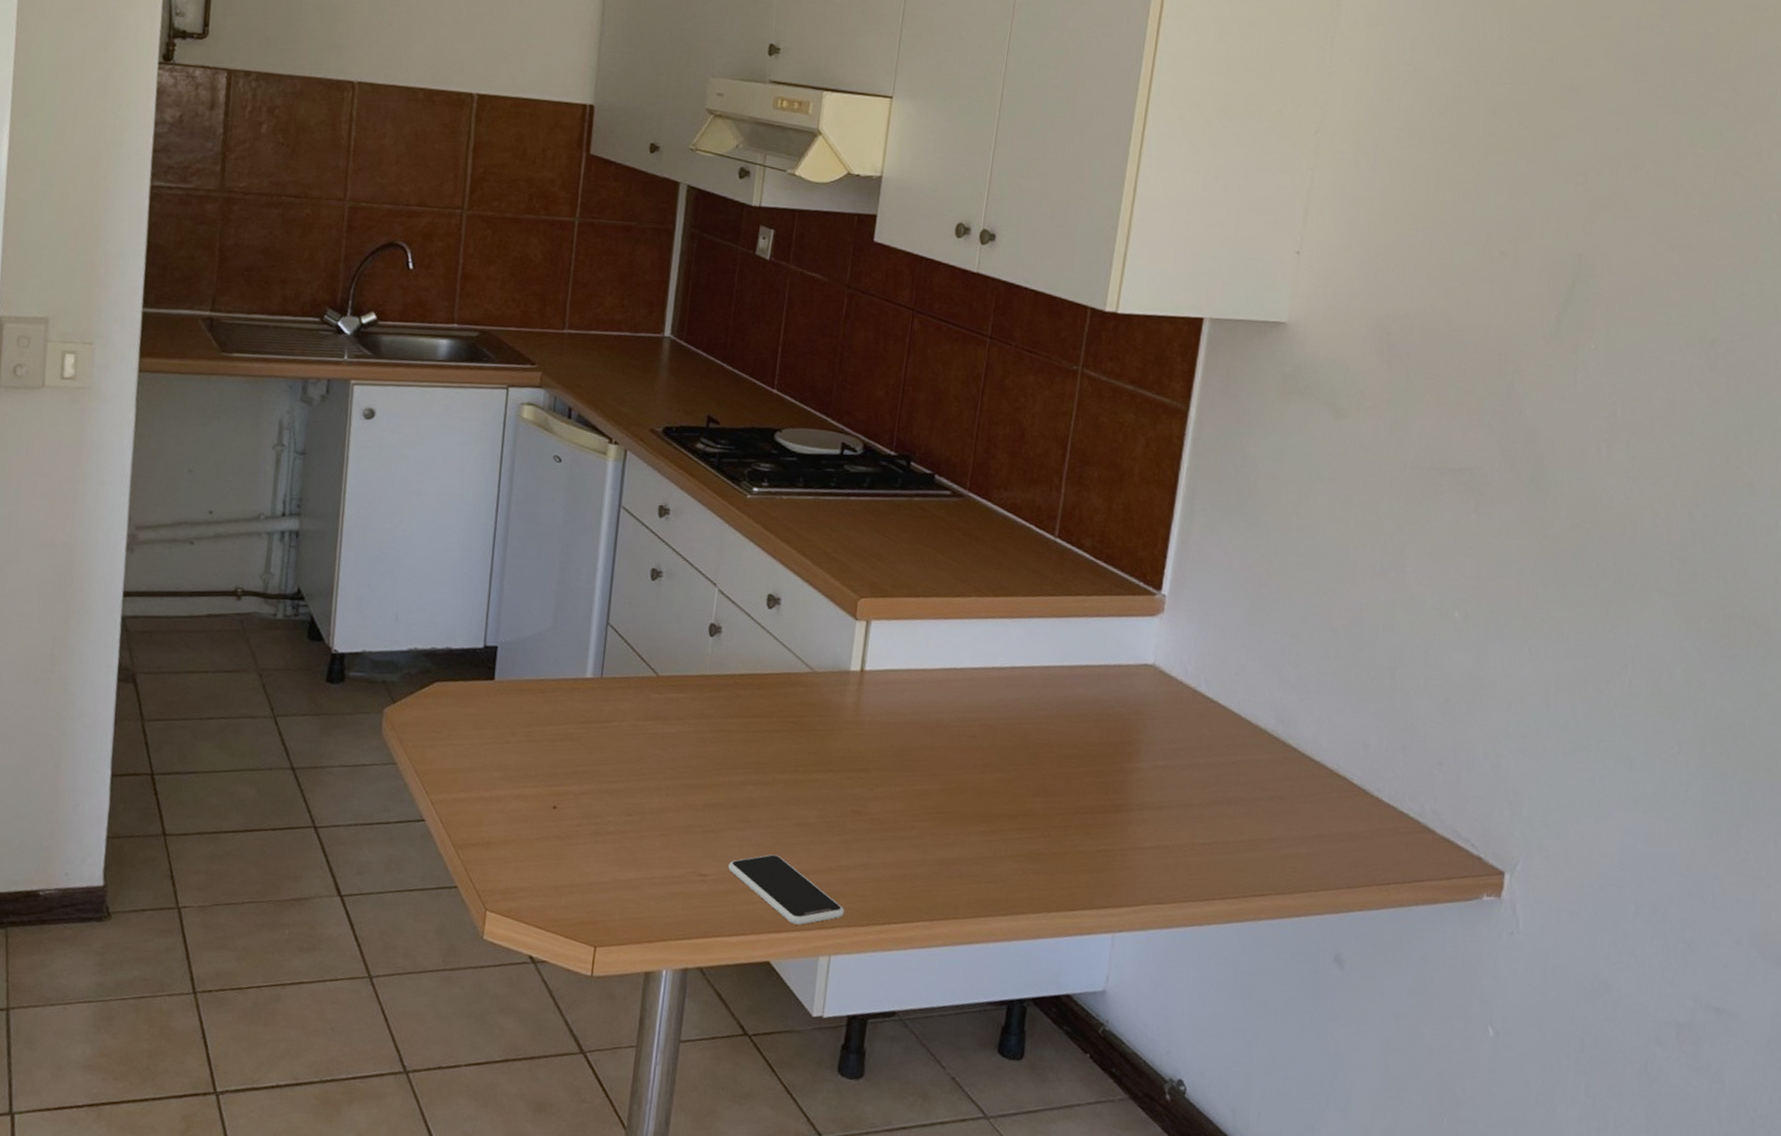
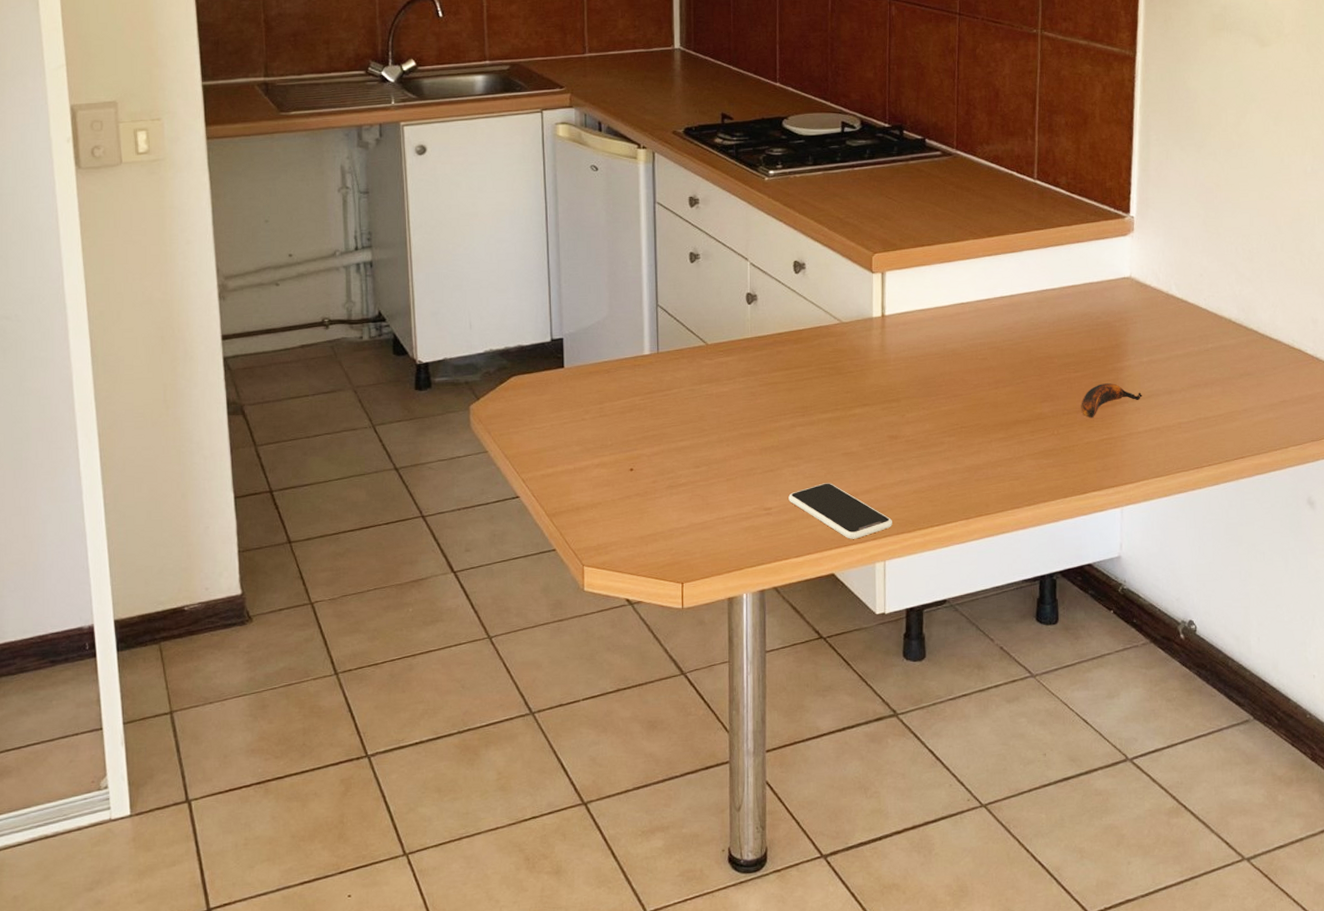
banana: none [1078,784,1152,824] -> present [1081,383,1142,418]

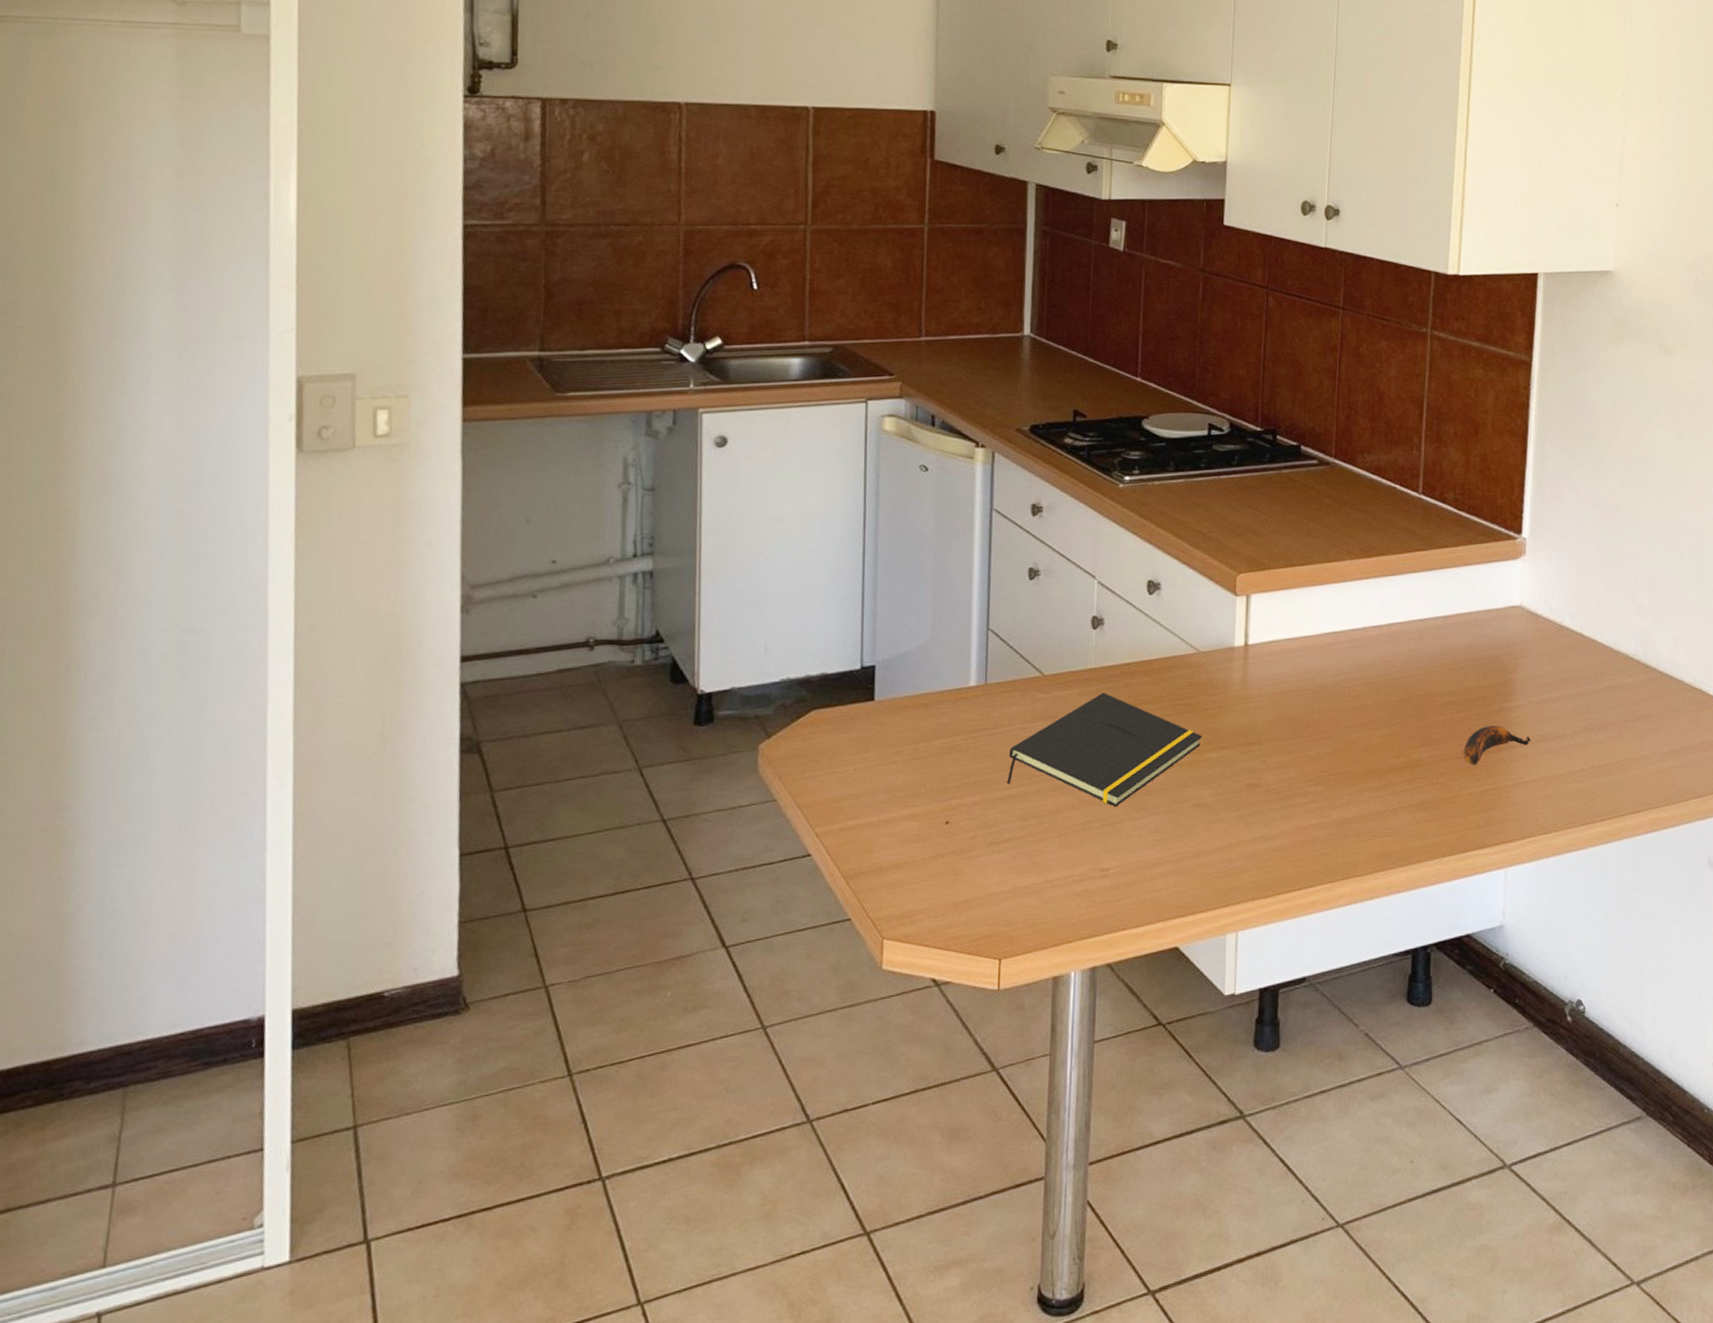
notepad: none [680,358,847,456] -> present [1006,692,1202,807]
smartphone: present [788,483,892,539] -> none [1129,839,1247,906]

